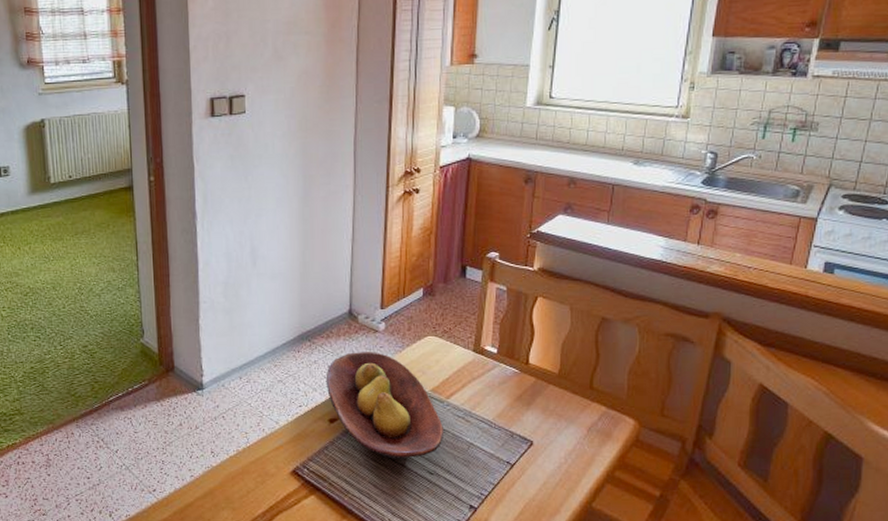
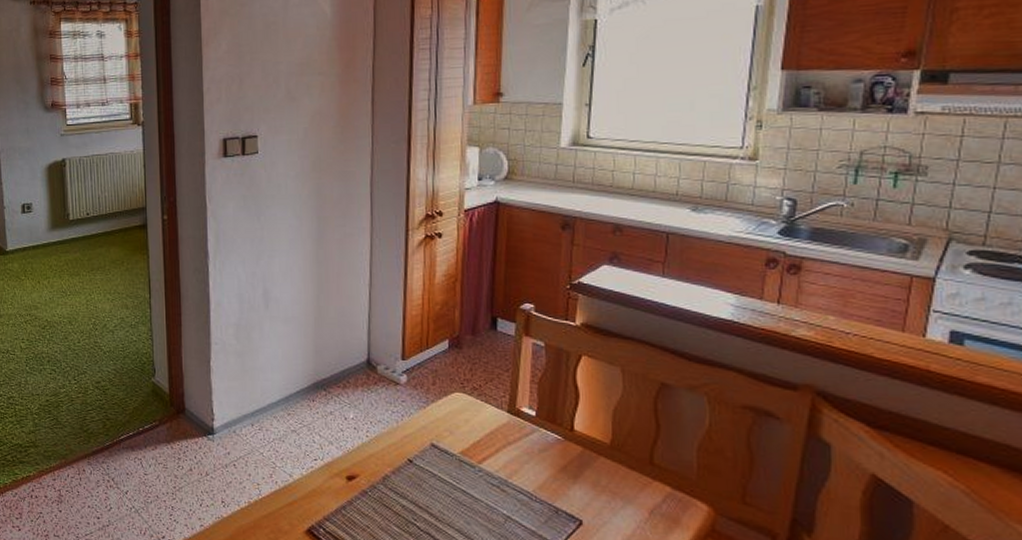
fruit bowl: present [326,352,443,460] -> none [342,405,476,529]

